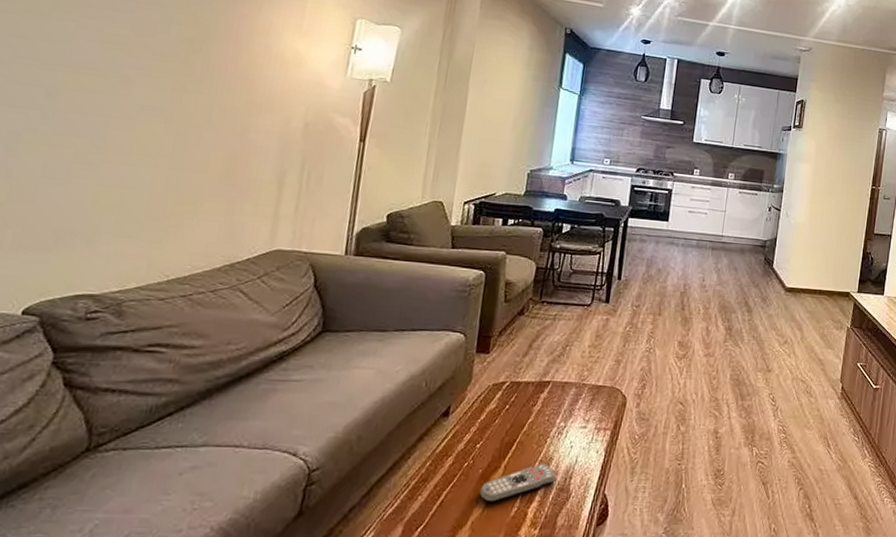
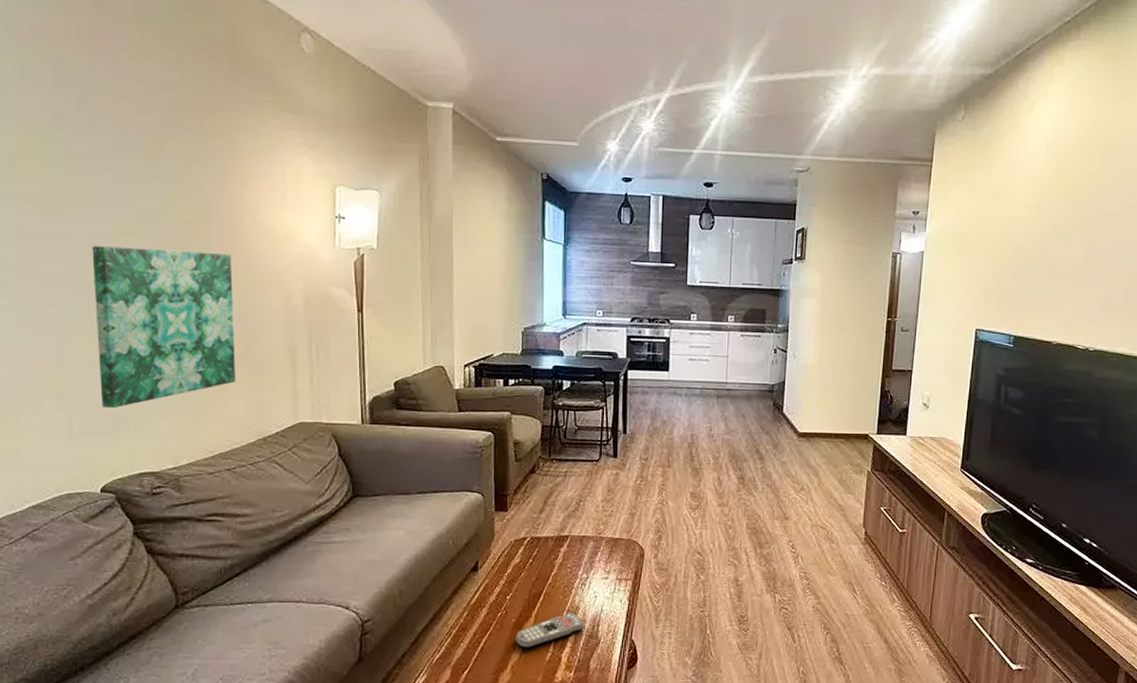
wall art: none [45,51,232,223] -> present [92,246,235,409]

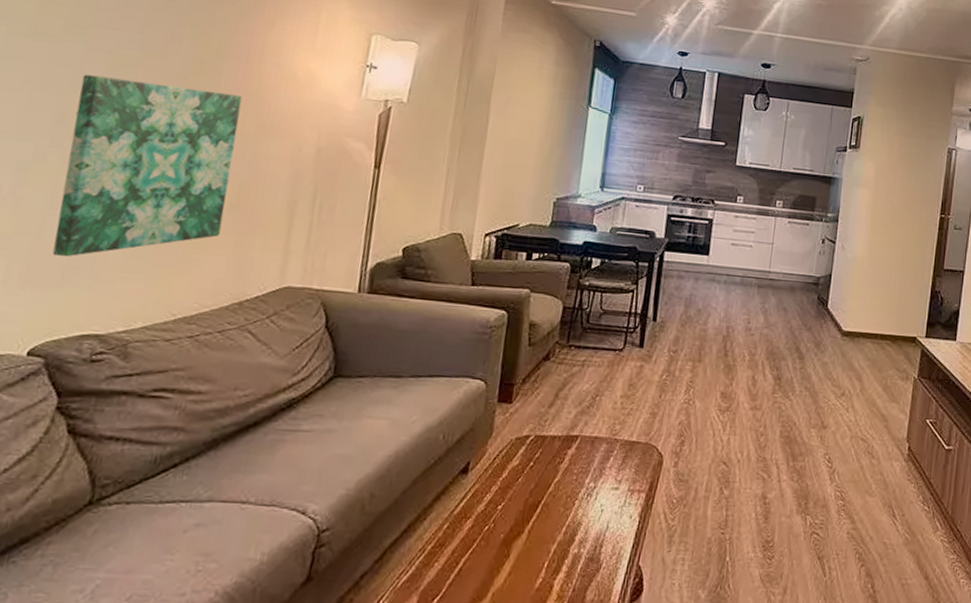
remote control: present [515,612,584,648] -> none [501,528,585,571]

